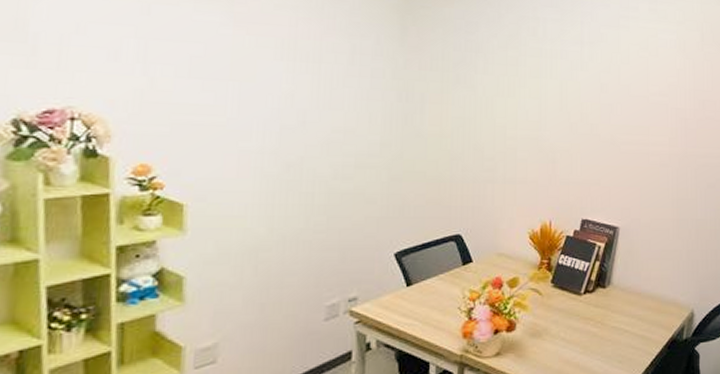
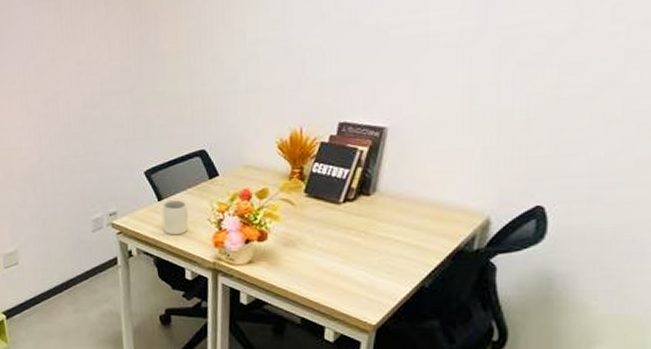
mug: none [408,285,439,325] -> present [161,199,189,235]

